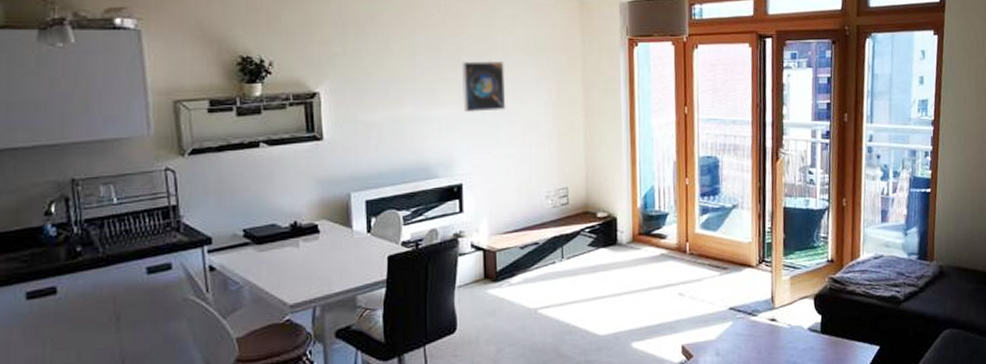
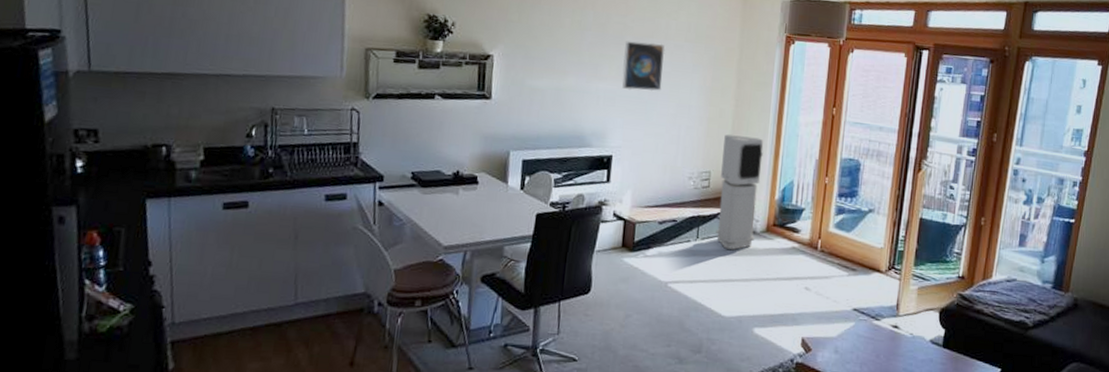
air purifier: none [578,146,621,265] -> present [716,134,764,250]

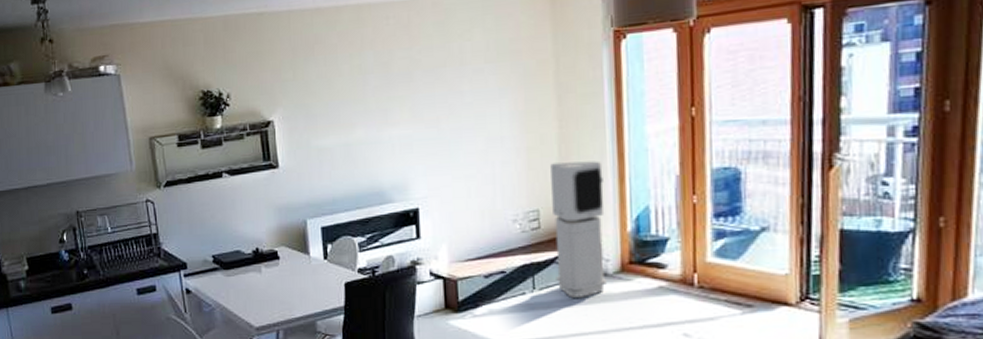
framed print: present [622,41,665,92] -> none [414,71,465,132]

